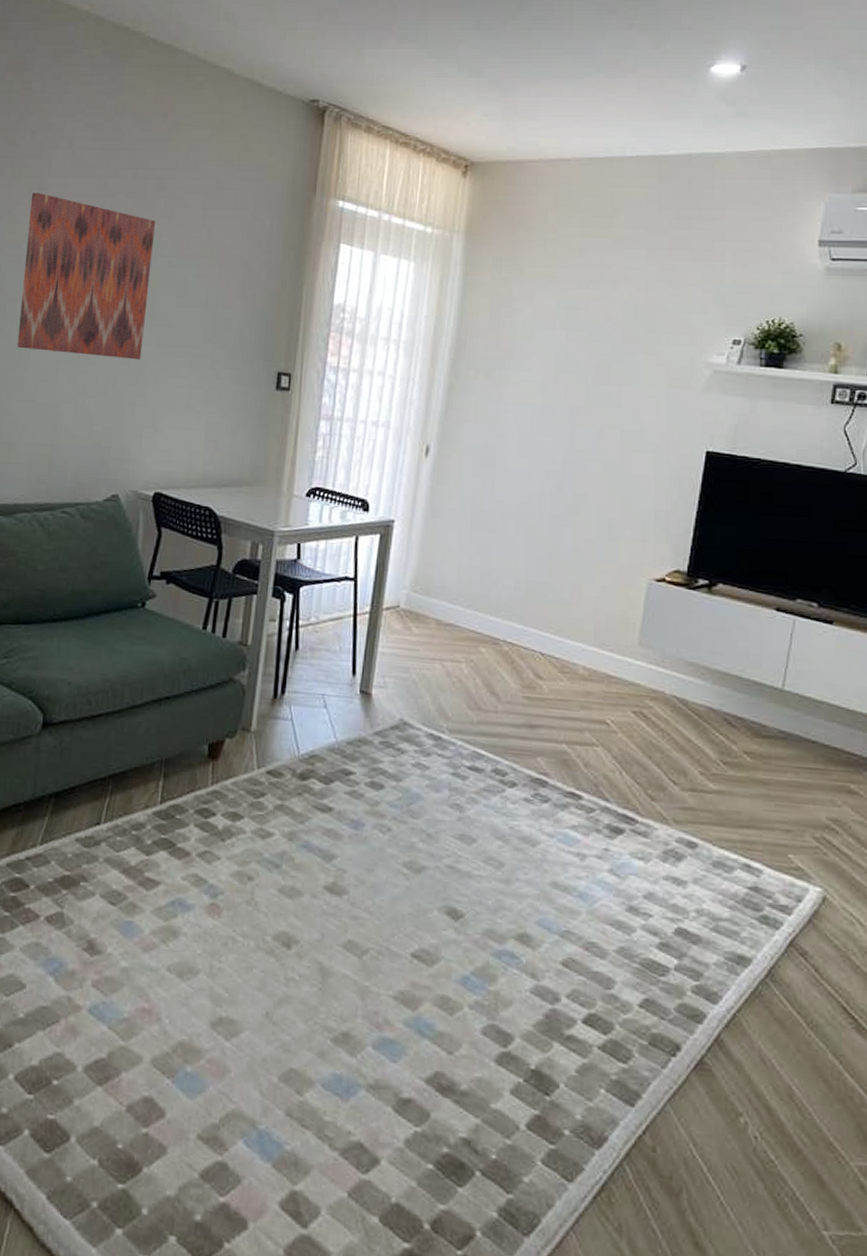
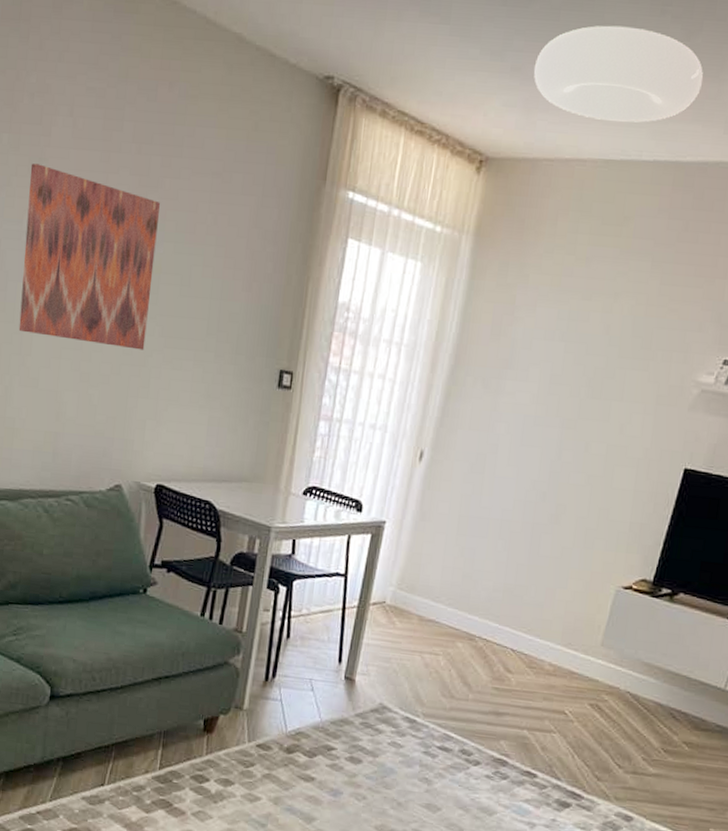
ceiling light: none [510,40,676,123] -> present [533,25,703,123]

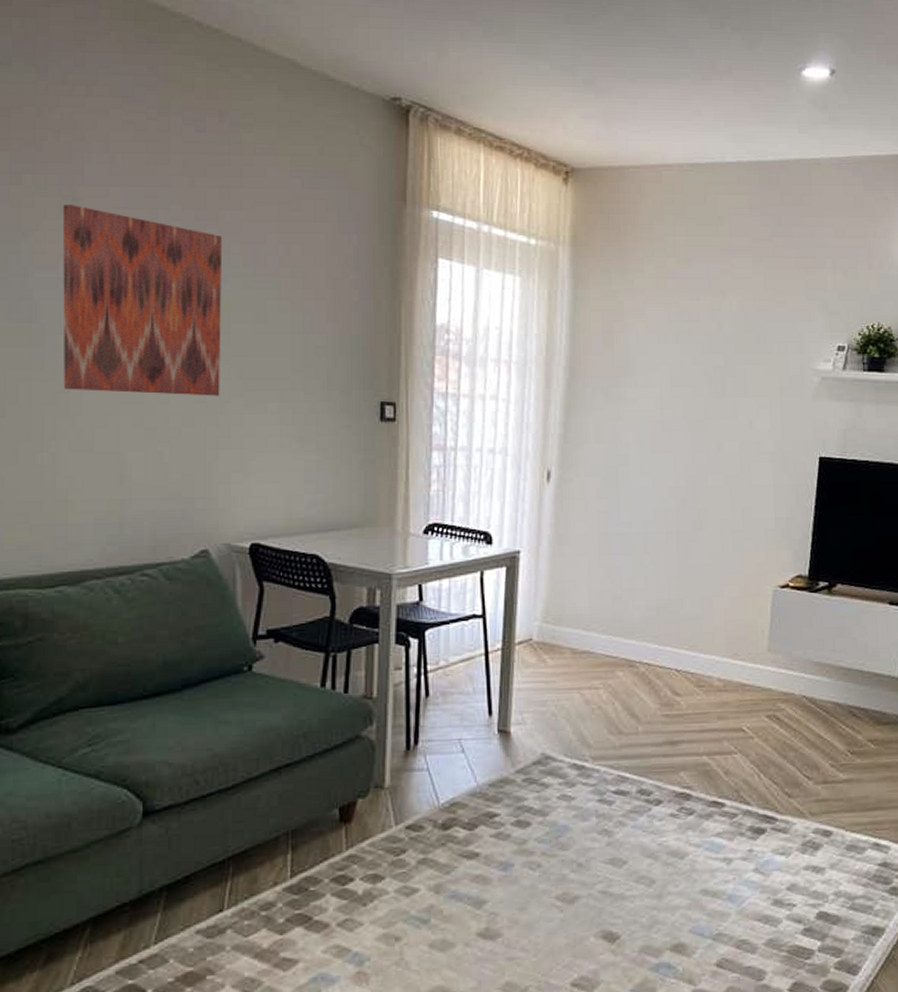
ceiling light: present [533,25,703,123] -> none [606,38,770,127]

